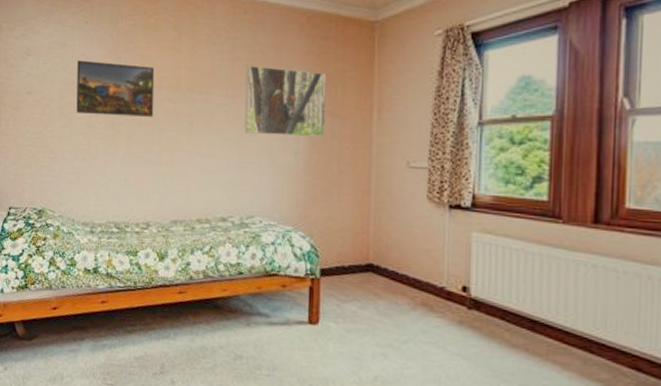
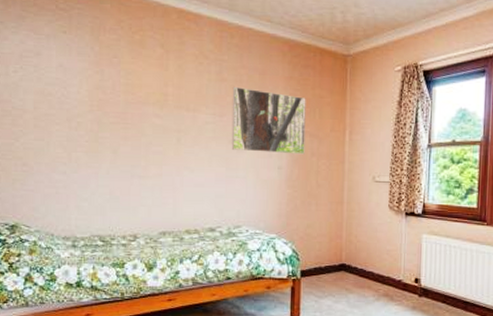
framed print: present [76,60,155,118] -> none [54,71,141,132]

